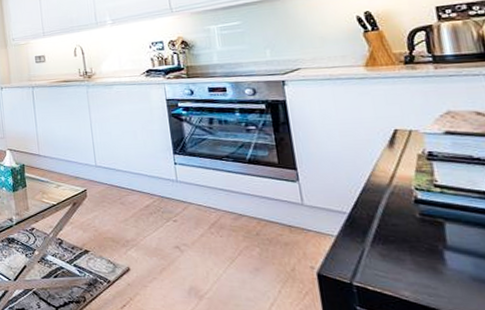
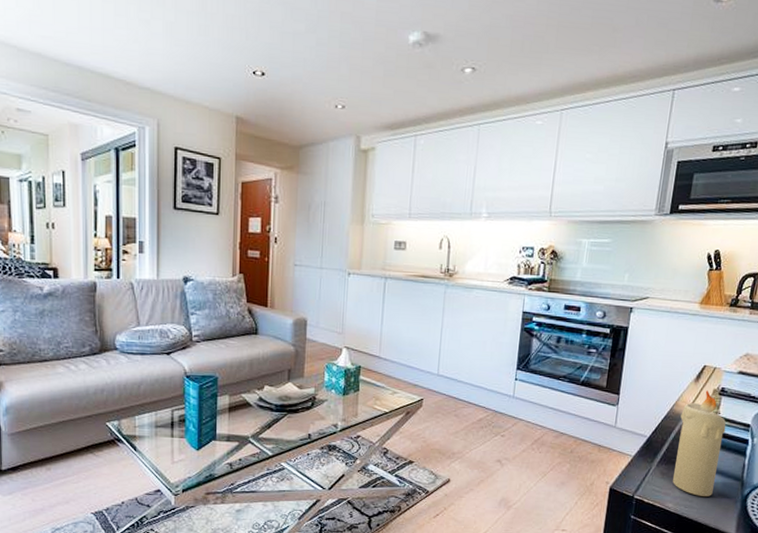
candle: none [383,156,464,282] -> present [673,390,726,497]

